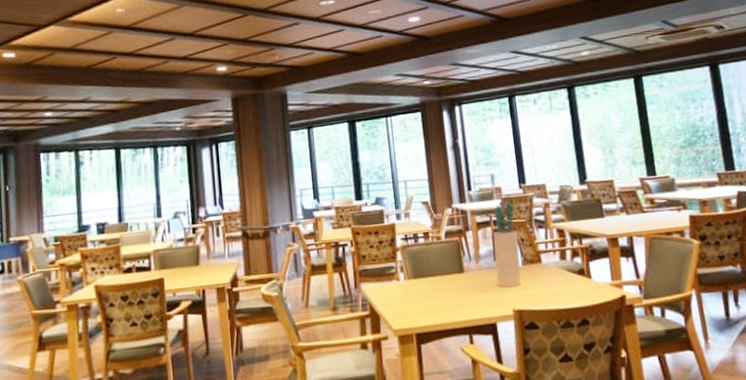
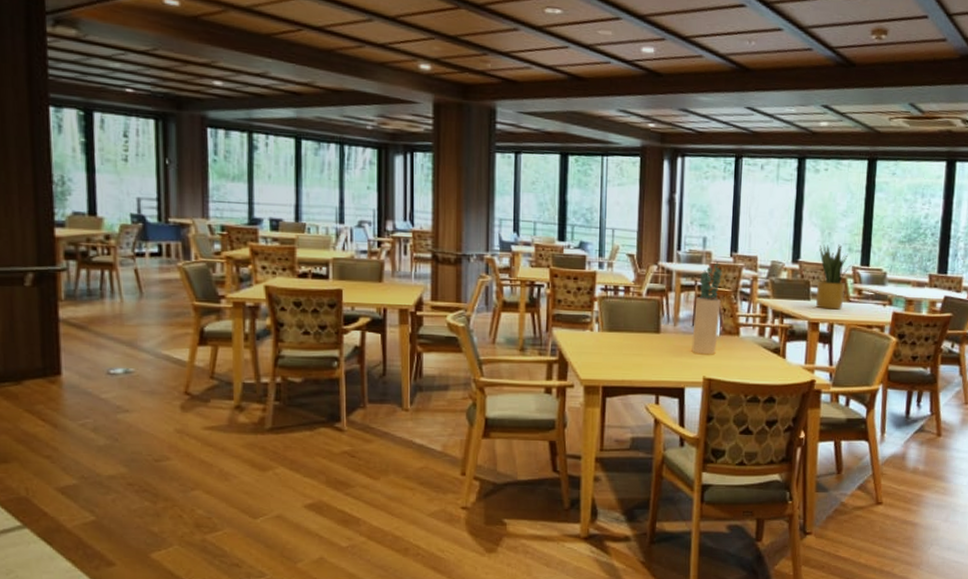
planter: none [604,159,638,224] -> present [815,244,851,310]

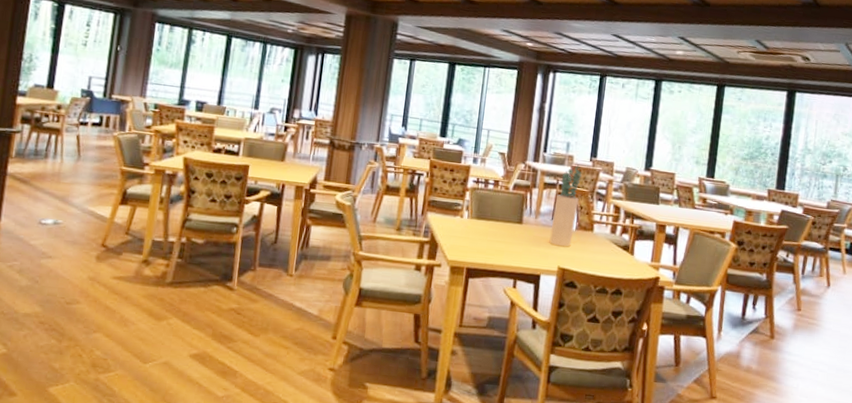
planter: present [815,244,851,310] -> none [664,156,697,215]

